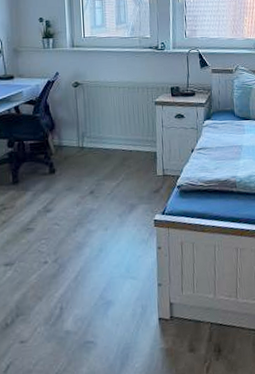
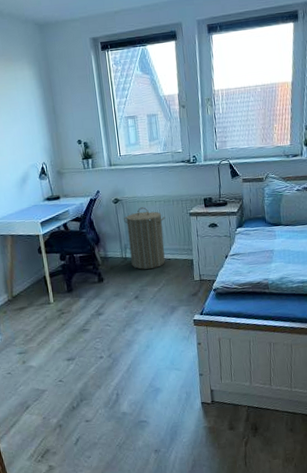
laundry hamper: none [82,93,129,161] -> present [123,207,166,270]

